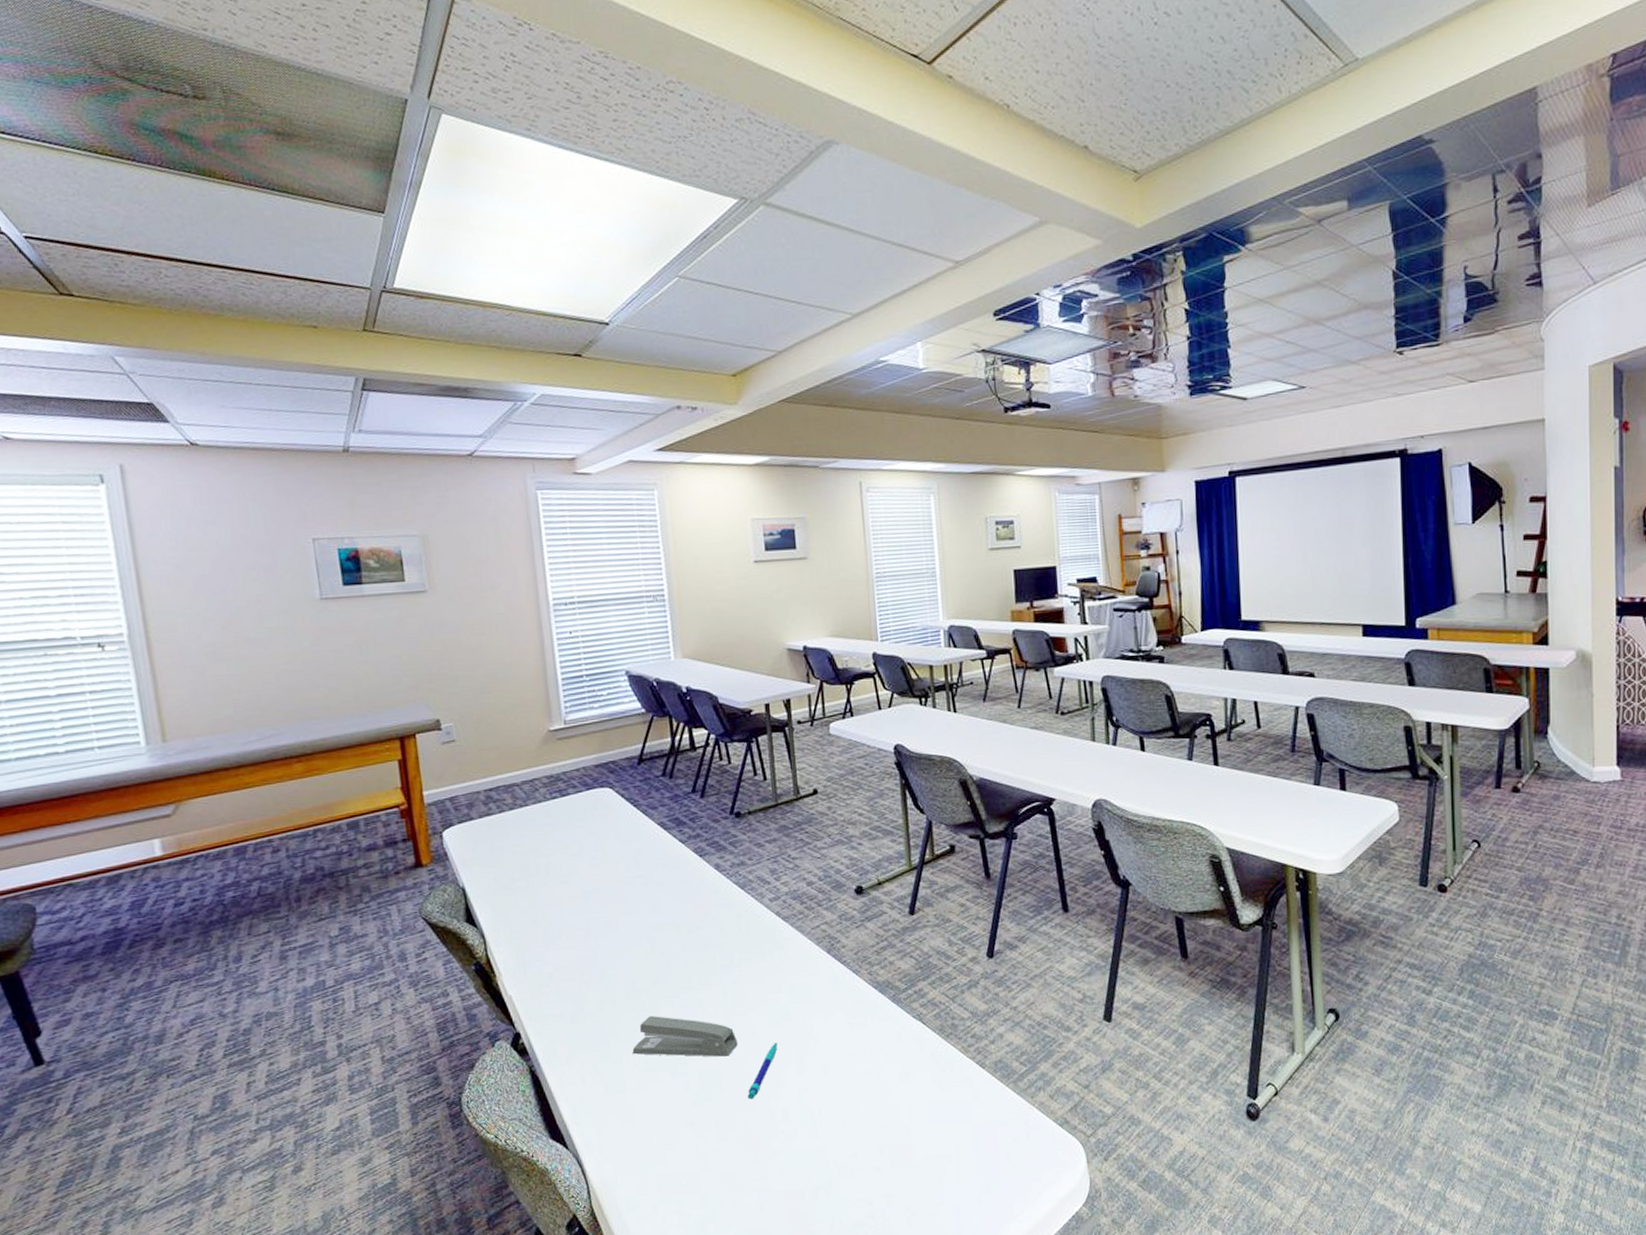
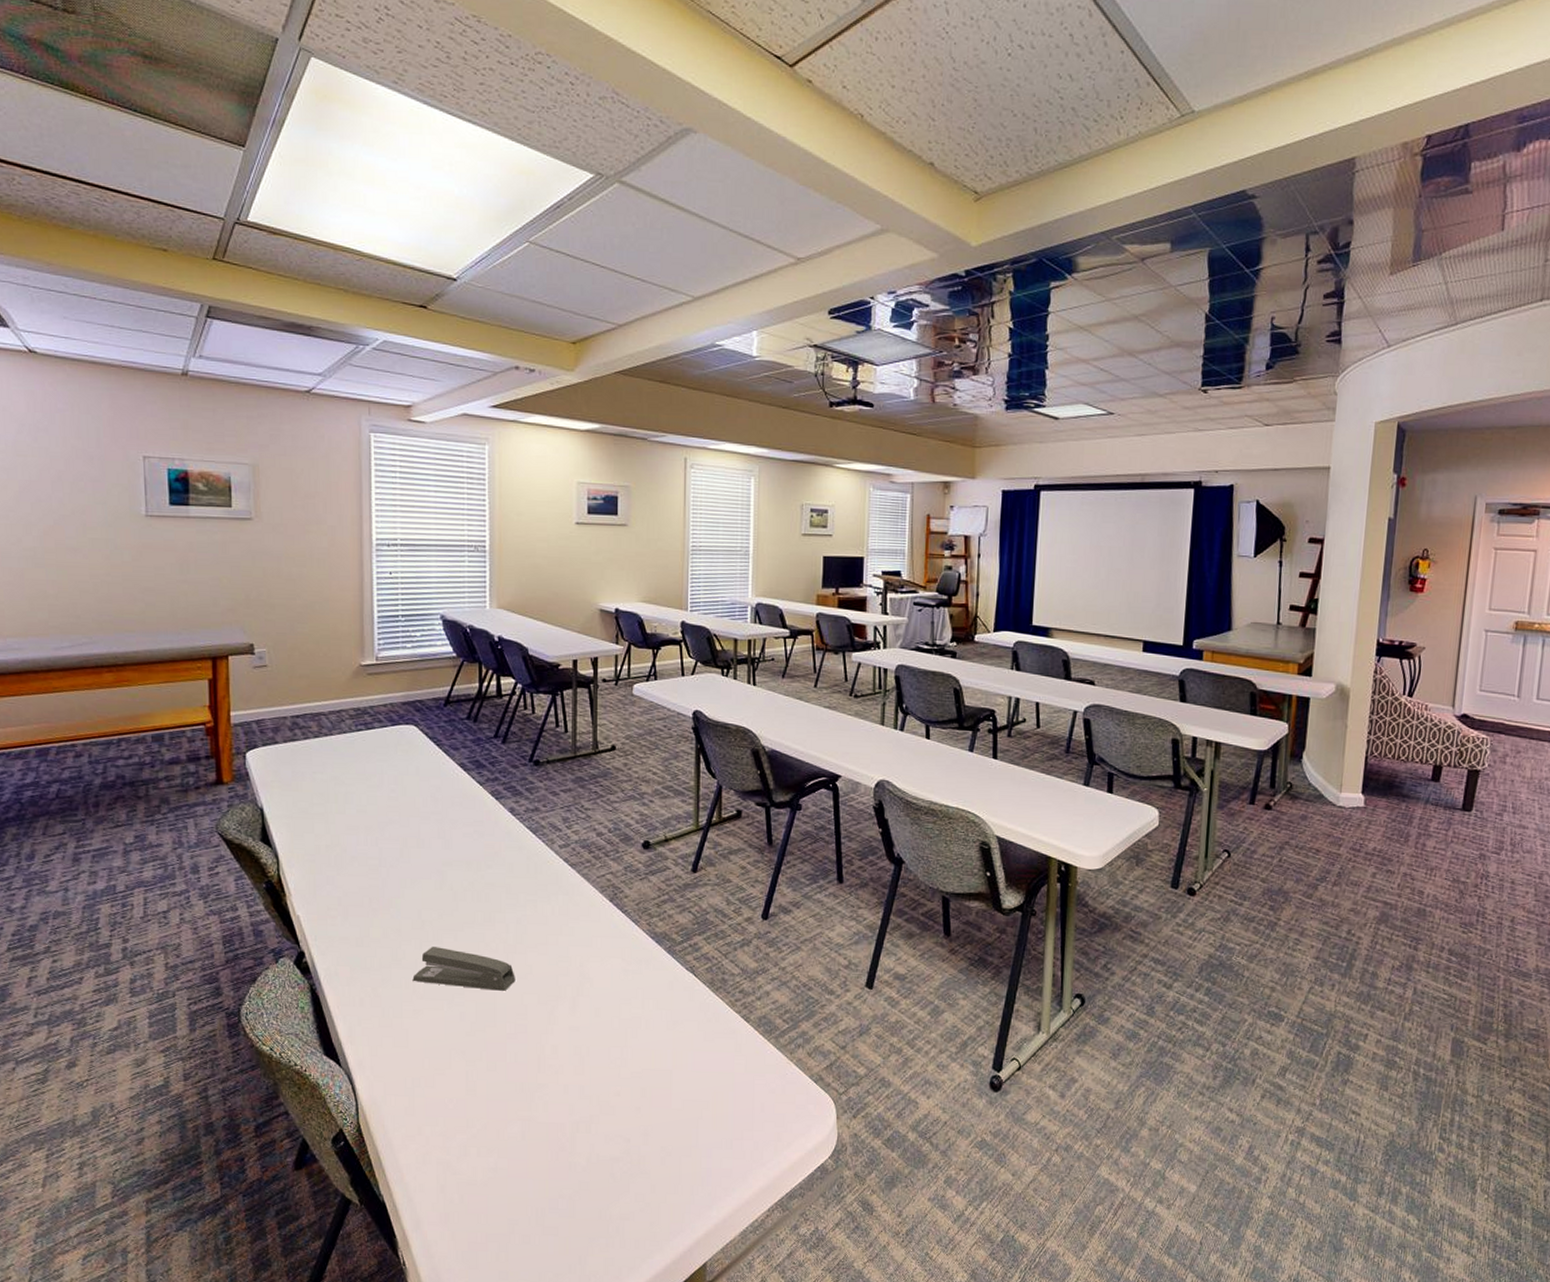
pen: present [747,1043,778,1100] -> none [520,982,554,1034]

